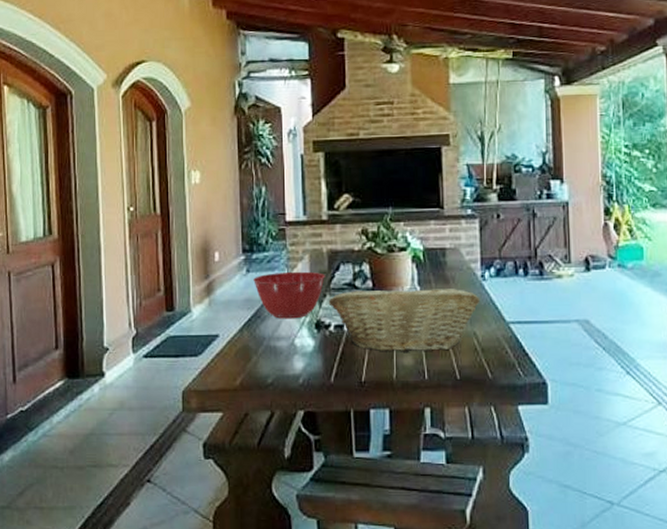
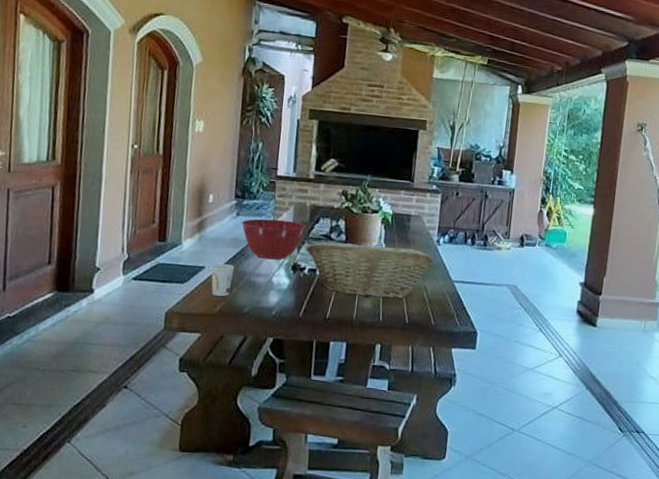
cup: none [224,330,251,367] -> present [210,263,235,296]

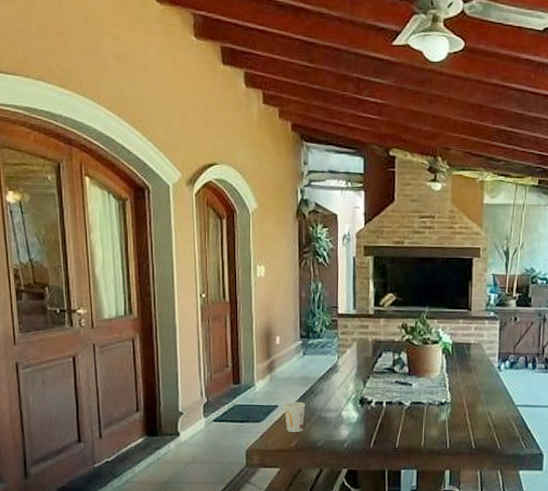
mixing bowl: present [242,218,306,260] -> none [309,356,369,395]
fruit basket: present [305,241,434,299] -> none [371,373,496,426]

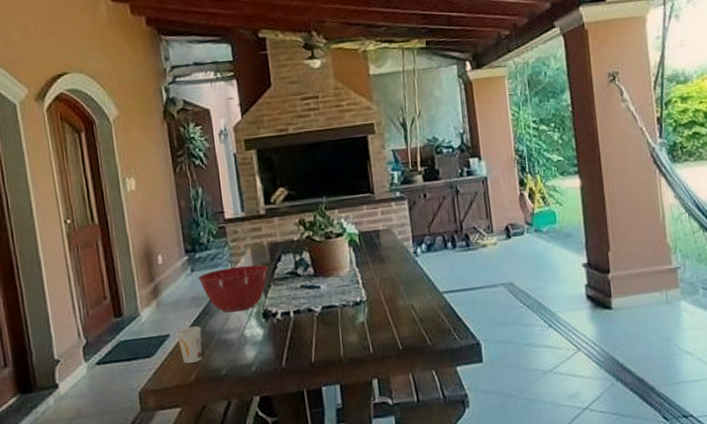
mixing bowl: none [309,356,369,395] -> present [198,265,268,313]

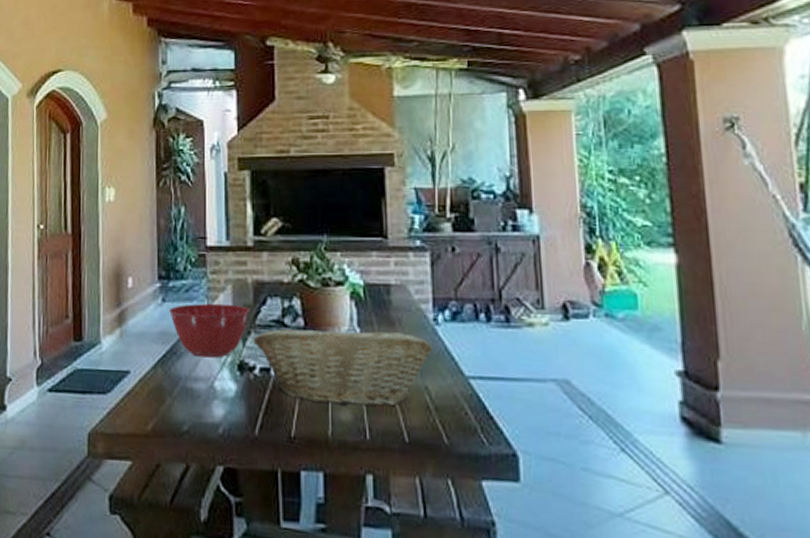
cup: present [175,326,202,363] -> none [136,366,166,410]
fruit basket: none [273,267,415,333] -> present [253,327,433,407]

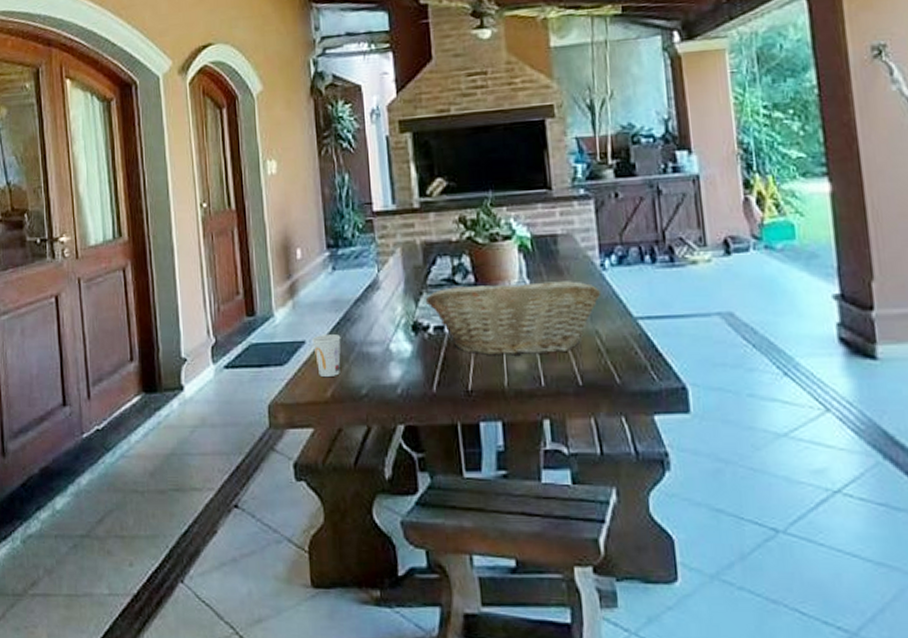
cup: none [136,366,166,410] -> present [311,334,341,377]
mixing bowl: present [169,303,250,358] -> none [340,267,420,321]

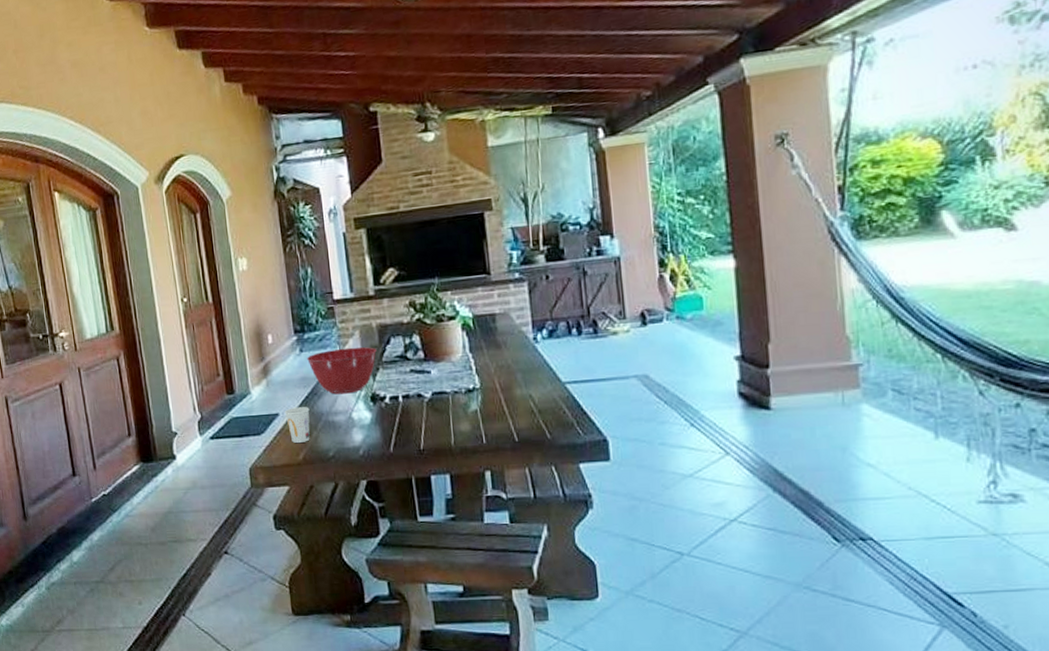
mixing bowl: none [340,267,420,321] -> present [307,347,377,395]
fruit basket: present [425,280,602,356] -> none [381,353,534,420]

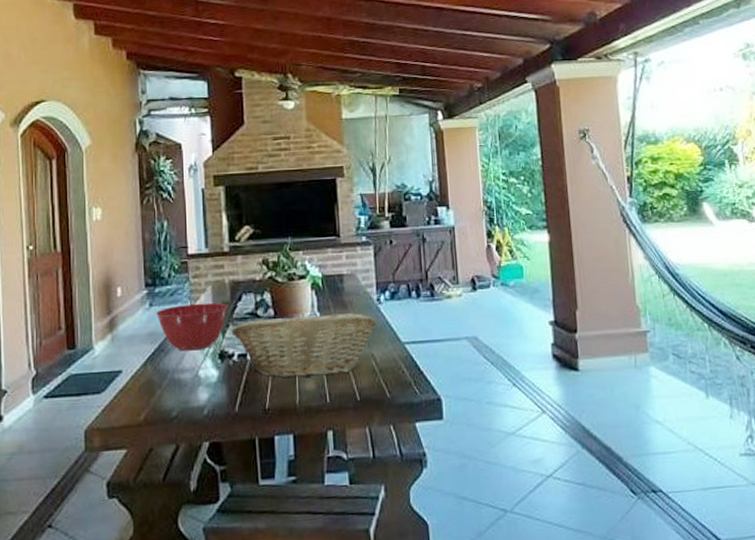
cup: present [284,407,310,443] -> none [128,364,155,402]
fruit basket: none [381,353,534,420] -> present [231,313,377,378]

